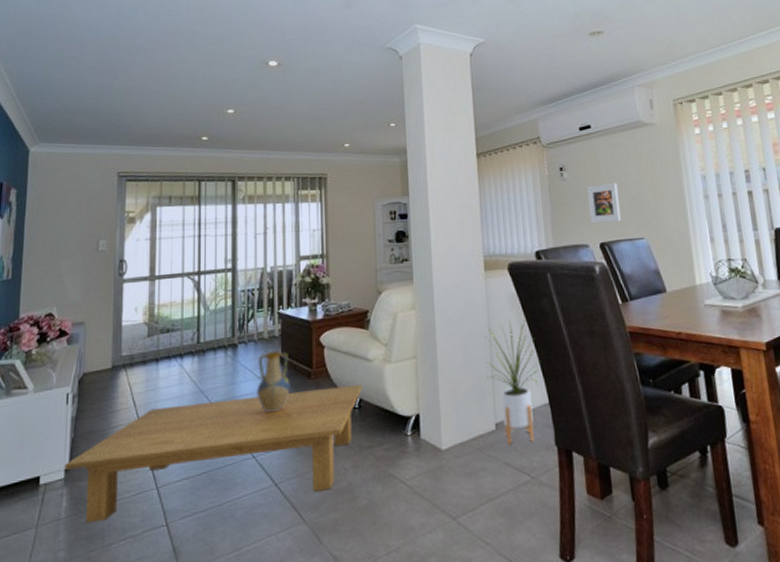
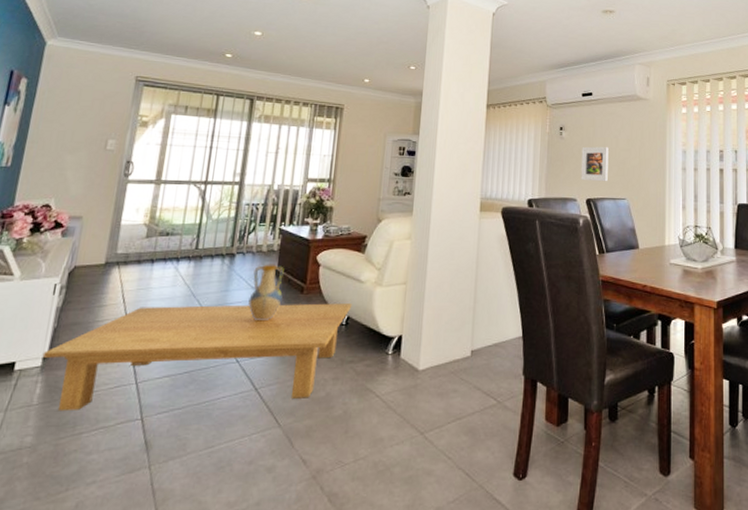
house plant: present [484,320,542,445] -> none [469,258,520,371]

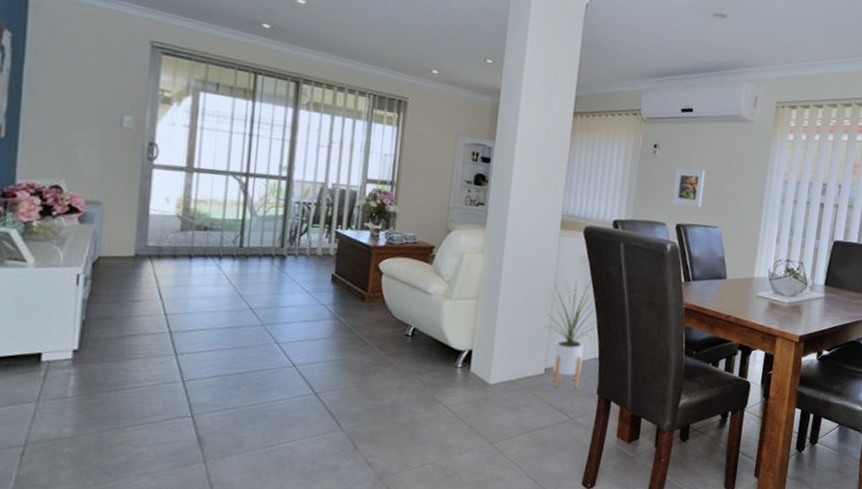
coffee table: present [42,303,352,412] -> none [72,304,419,405]
vase: present [248,264,284,322] -> none [303,268,343,328]
house plant: none [469,258,520,371] -> present [544,279,598,388]

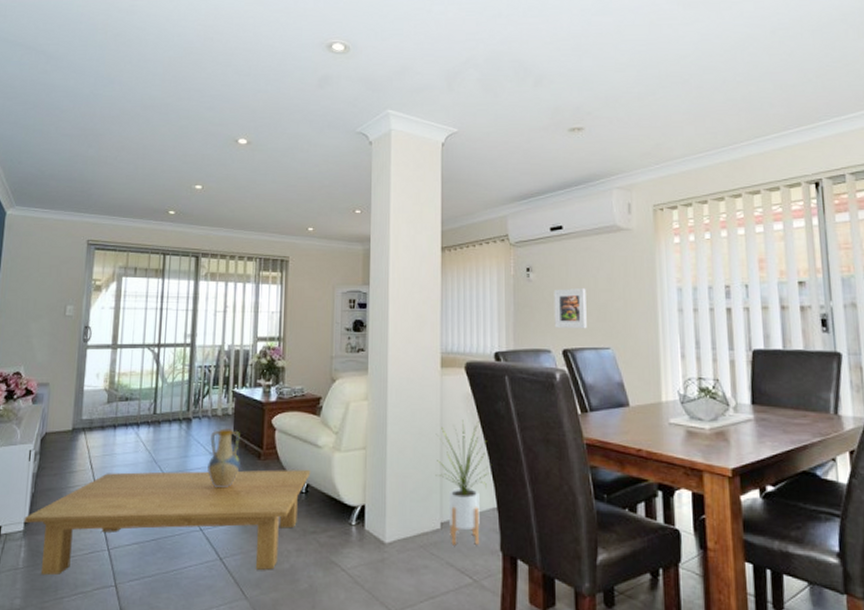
coffee table: none [72,304,419,405] -> present [24,470,311,576]
vase: none [303,268,343,328] -> present [207,428,240,489]

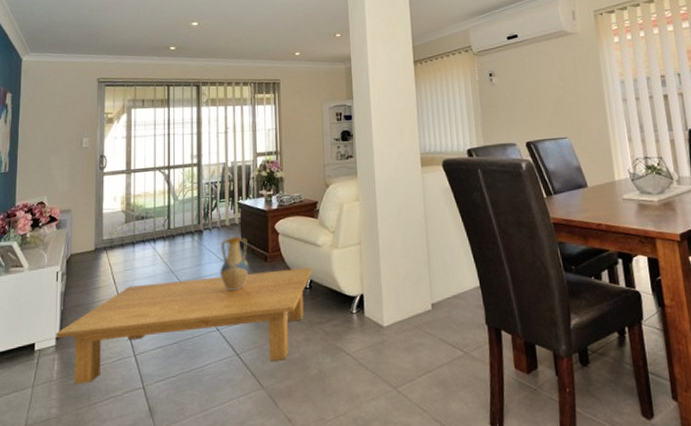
house plant: present [435,420,492,546] -> none [421,211,474,323]
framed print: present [554,289,587,329] -> none [514,87,546,124]

